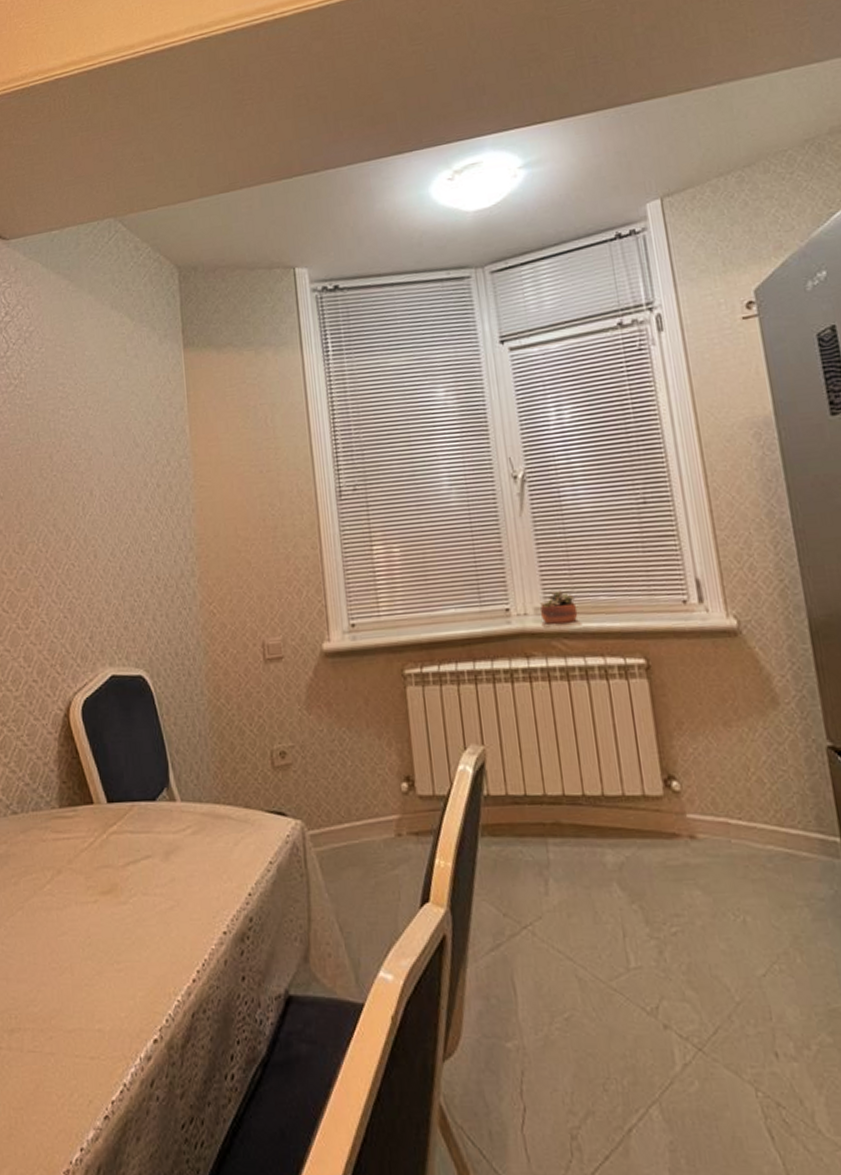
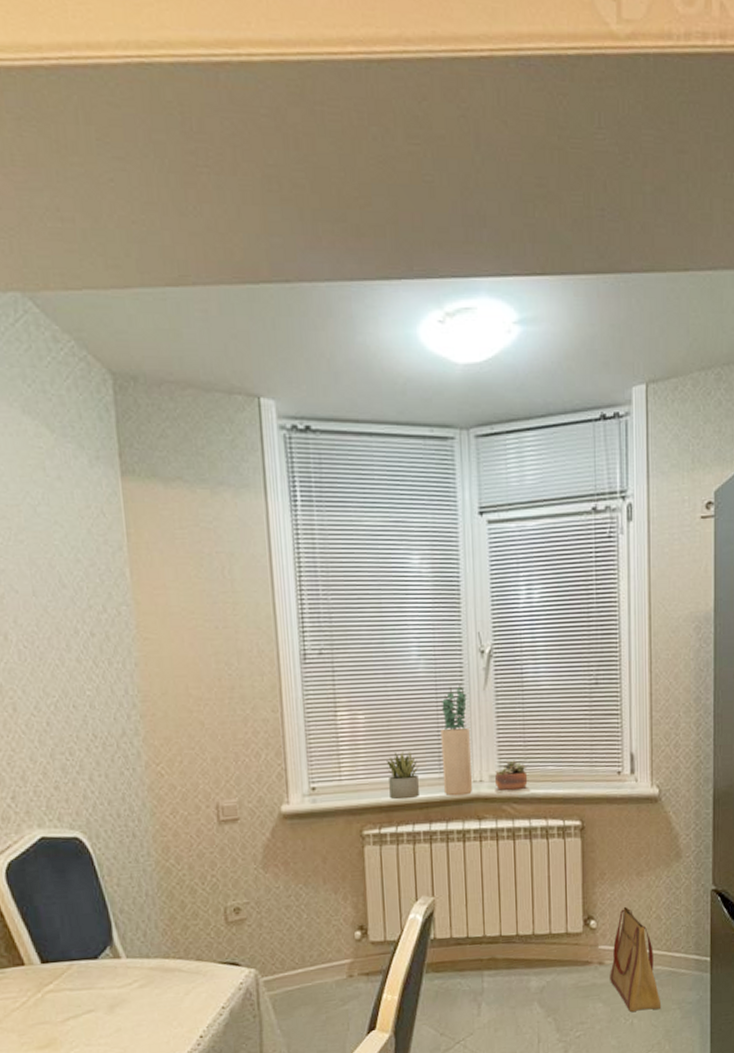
succulent plant: none [424,584,460,636] -> present [386,751,419,800]
vase: none [477,512,518,632] -> present [440,684,473,796]
shopping bag: none [705,764,783,907] -> present [610,906,662,1013]

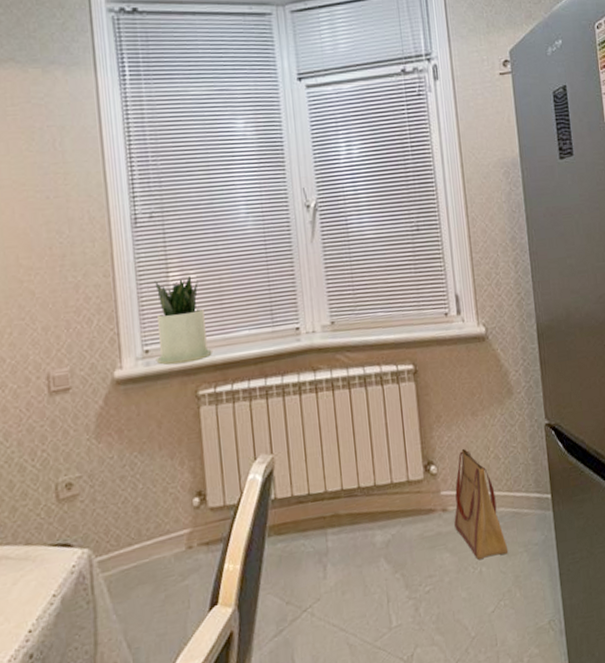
planter: none [322,717,380,804] -> present [154,276,214,366]
succulent plant: present [386,751,419,800] -> none [219,307,253,357]
vase: present [440,684,473,796] -> none [271,238,306,350]
succulent plant: present [494,760,531,795] -> none [326,309,363,344]

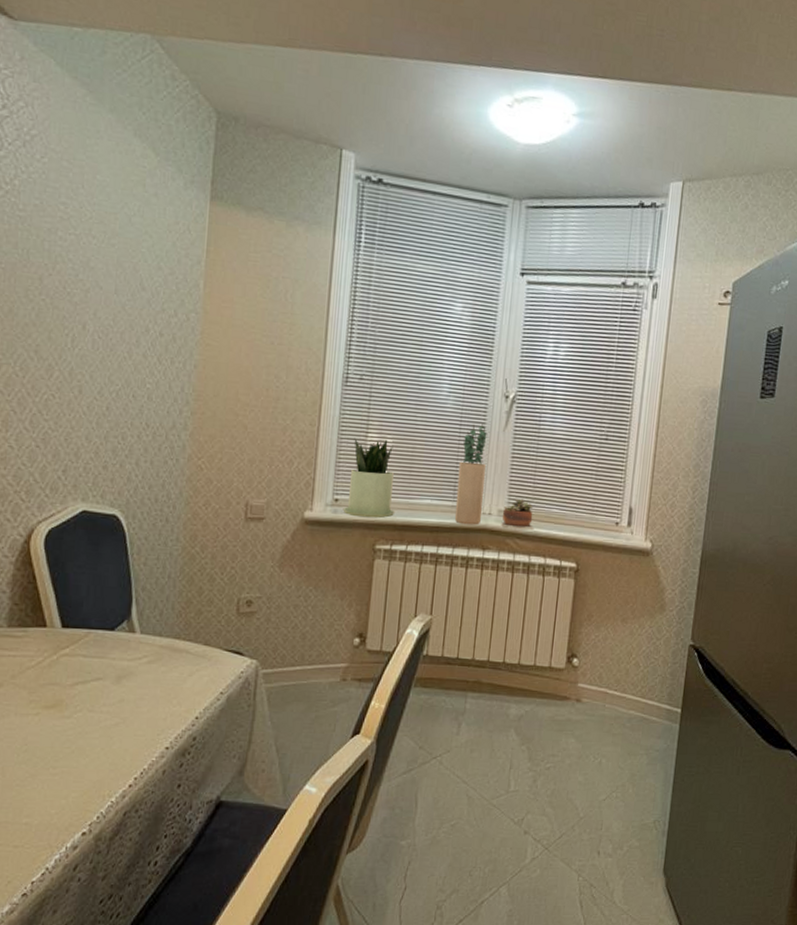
vase: none [271,238,306,350] -> present [454,423,487,525]
succulent plant: none [326,309,363,344] -> present [501,499,534,531]
shopping bag: present [454,448,509,561] -> none [584,649,630,753]

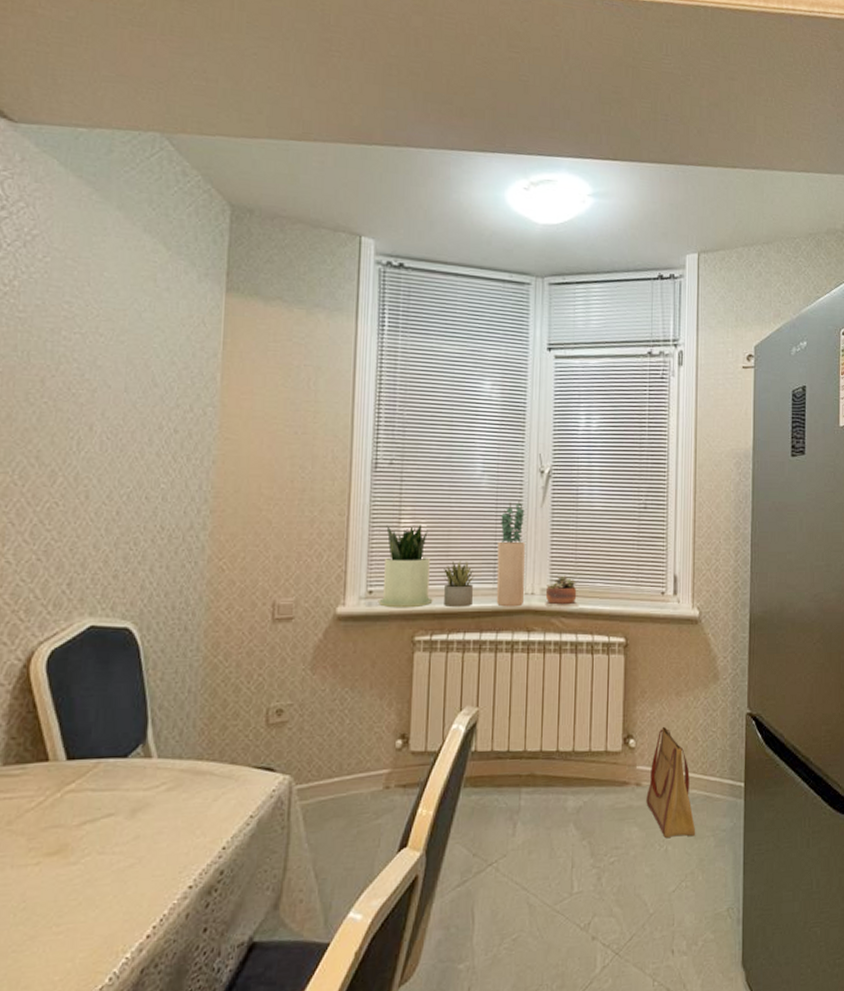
succulent plant: none [405,477,435,522] -> present [443,560,475,608]
shopping bag: none [584,649,630,753] -> present [646,726,696,839]

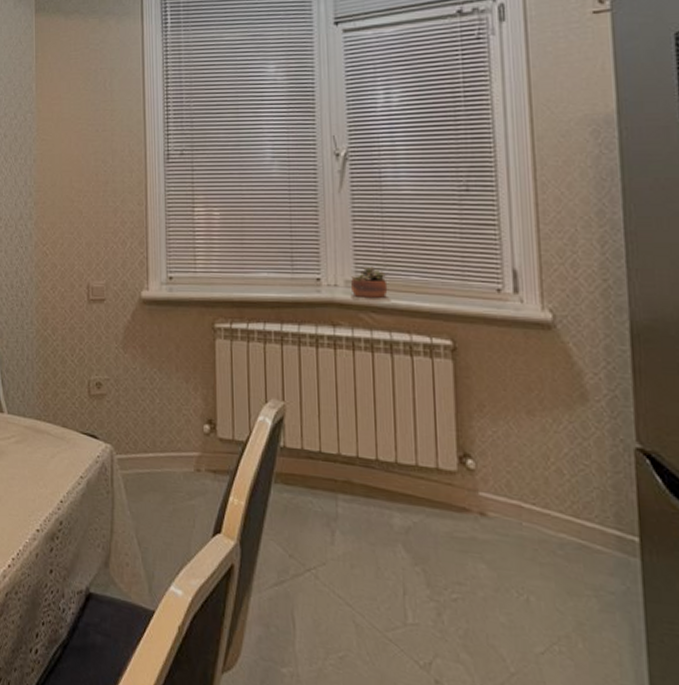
planter: present [378,525,434,608] -> none [178,213,232,295]
succulent plant: present [443,560,475,608] -> none [239,248,271,297]
vase: present [496,500,525,607] -> none [293,186,327,299]
shopping bag: present [646,726,696,839] -> none [494,449,570,592]

